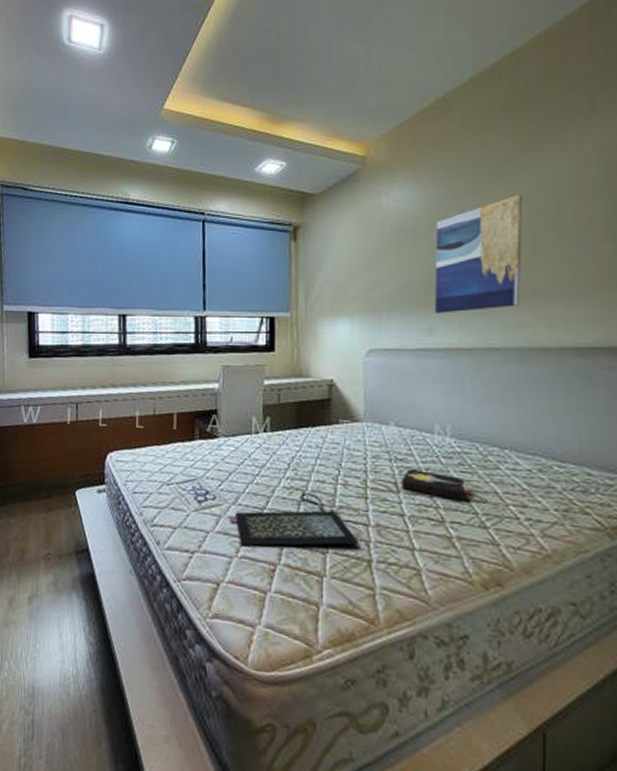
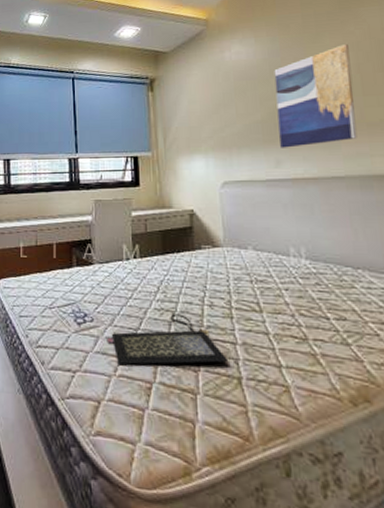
hardback book: present [400,468,472,502] -> none [262,289,332,320]

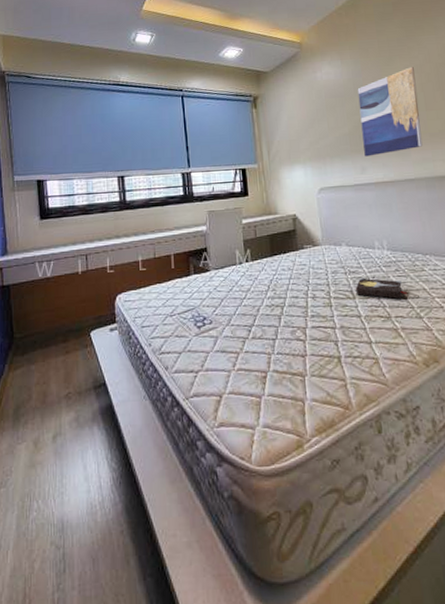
clutch bag: present [107,314,229,365] -> none [225,308,330,360]
hardback book: none [262,289,332,320] -> present [355,278,408,300]

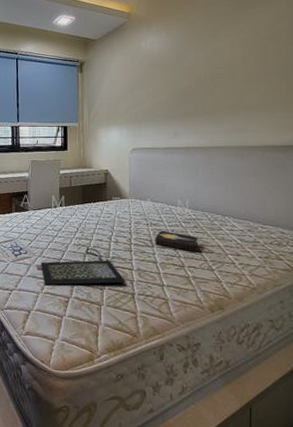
clutch bag: none [225,308,330,360] -> present [37,248,126,285]
wall art: present [357,67,423,157] -> none [178,40,238,123]

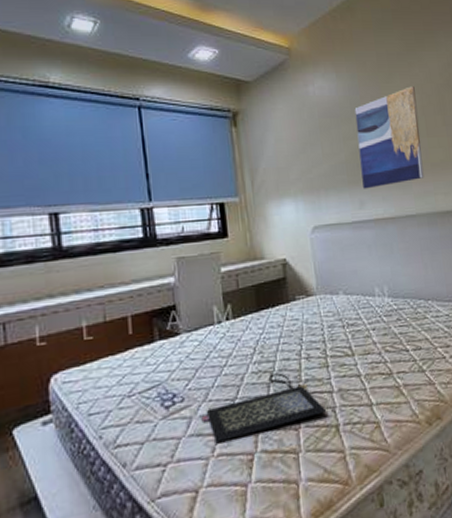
hardback book: present [154,230,203,253] -> none [354,330,410,353]
wall art: none [178,40,238,123] -> present [354,86,424,189]

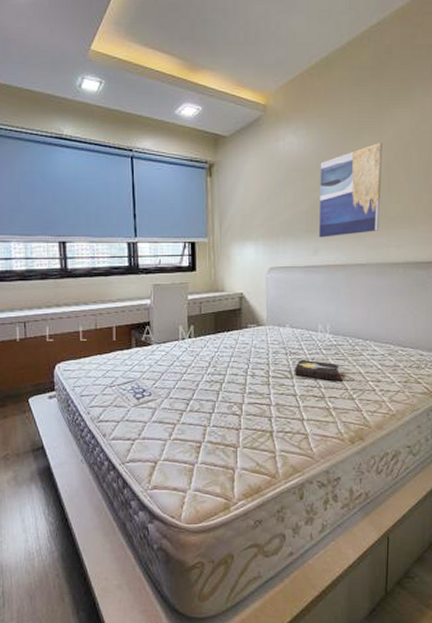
clutch bag: present [201,372,327,444] -> none [163,384,264,431]
hardback book: none [354,330,410,353] -> present [294,359,344,382]

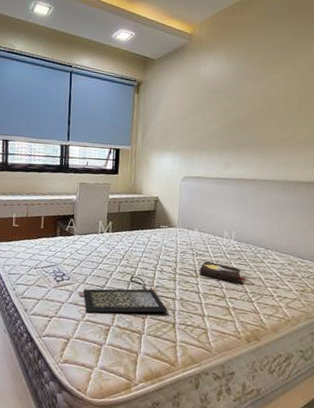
clutch bag: none [163,384,264,431] -> present [79,276,169,313]
wall art: present [319,143,382,238] -> none [231,73,295,154]

